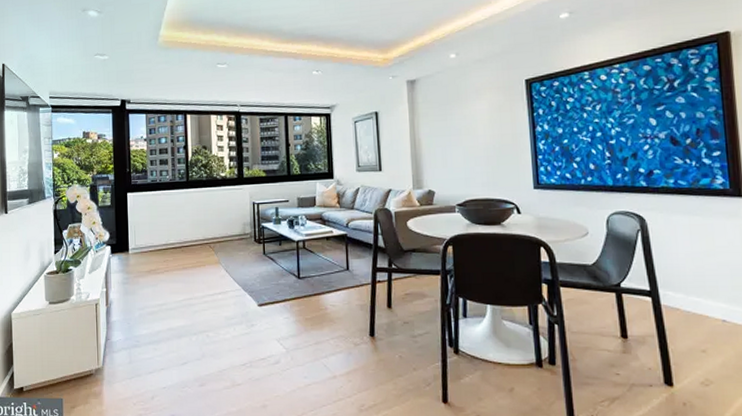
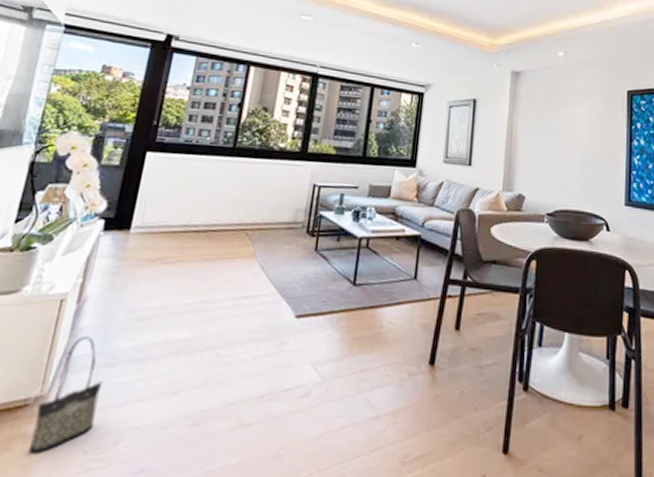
tote bag: none [98,327,135,406] -> present [29,335,104,454]

